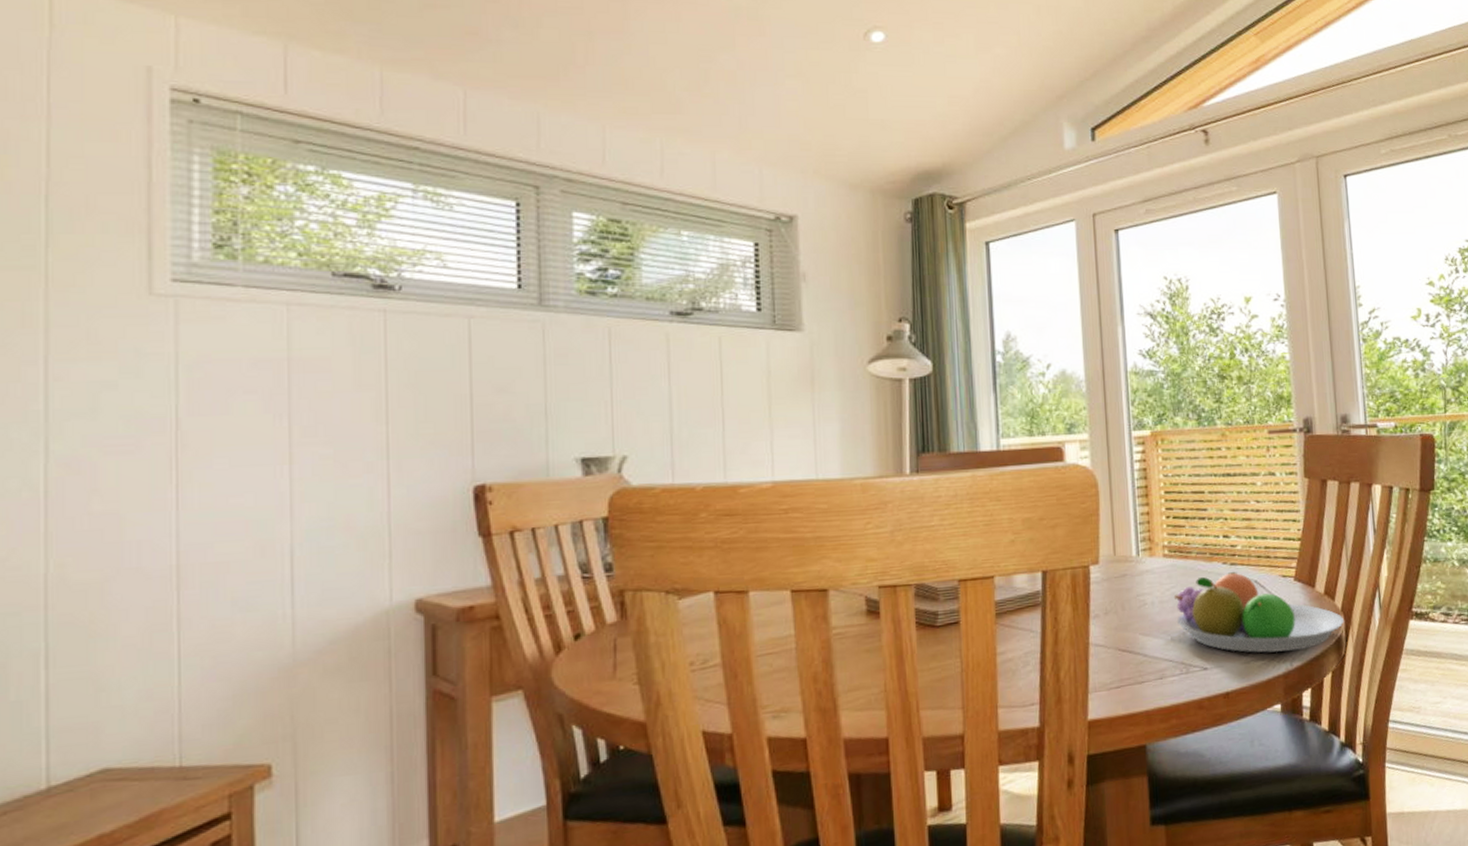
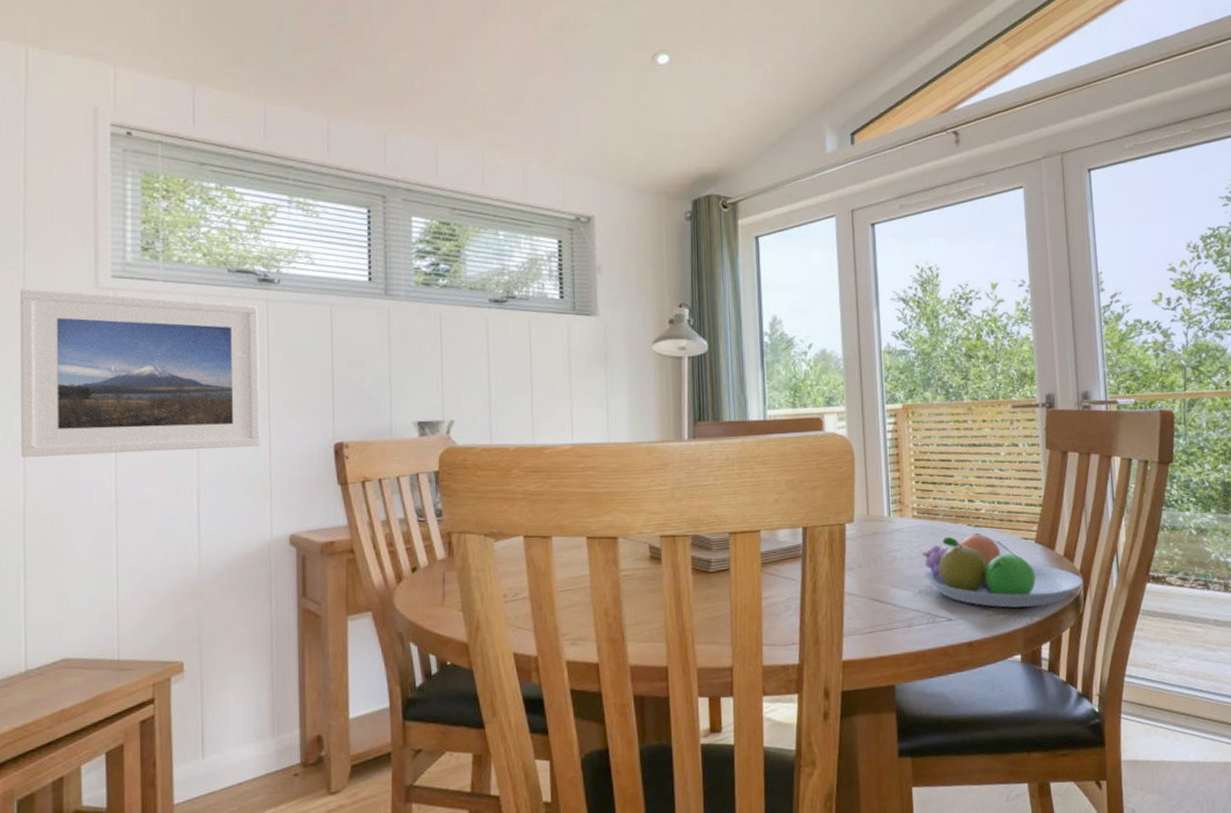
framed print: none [39,295,376,511] -> present [19,289,260,457]

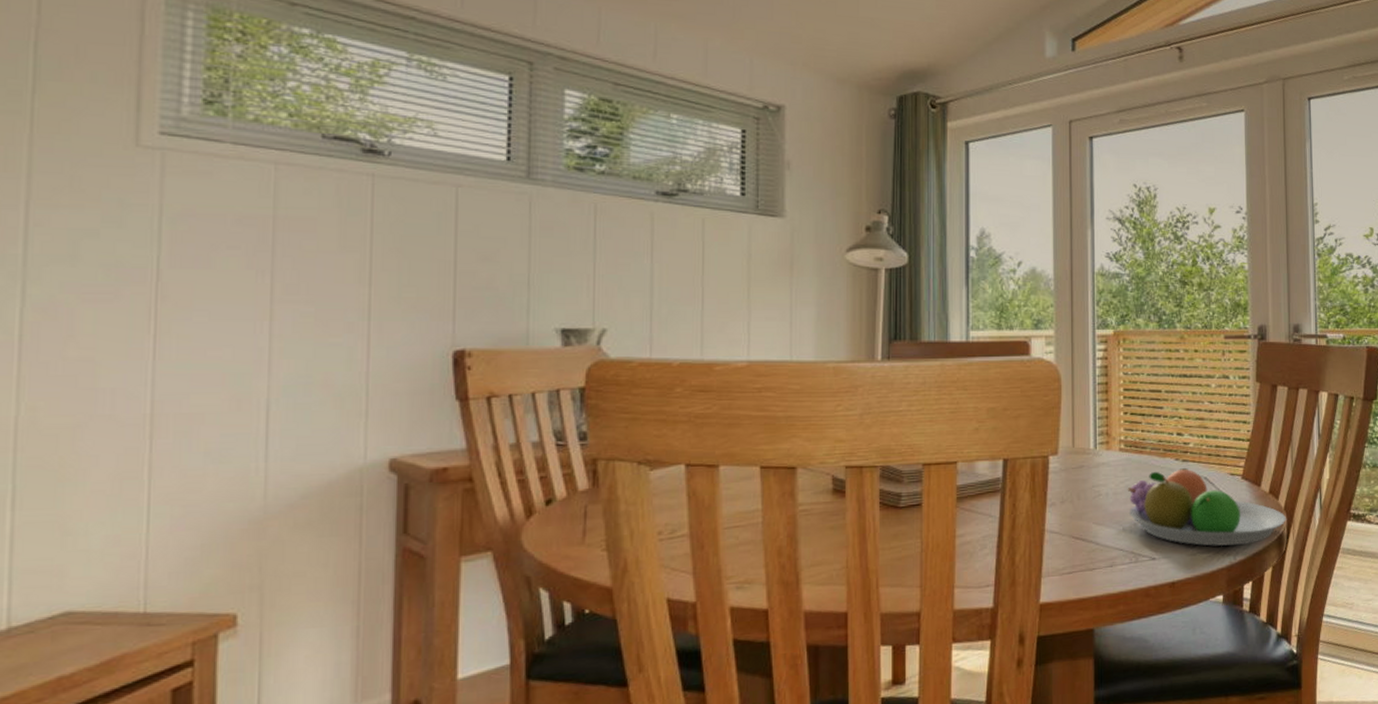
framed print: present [19,289,260,457] -> none [14,140,360,355]

